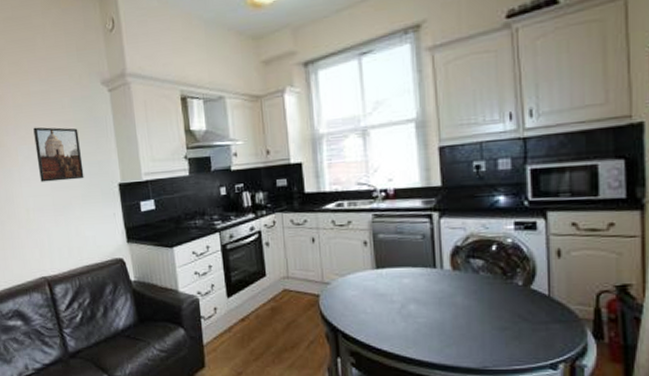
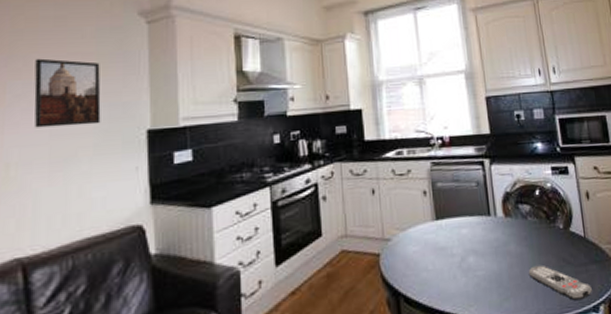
remote control: none [475,318,551,356] -> present [528,265,592,301]

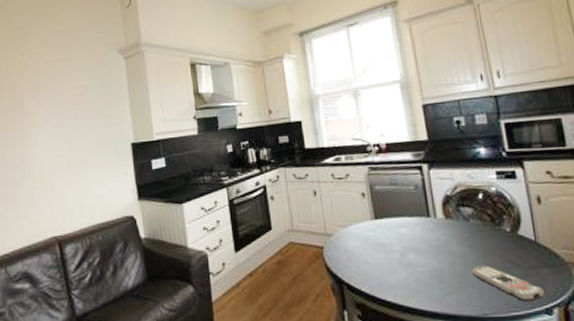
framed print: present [34,58,101,128] -> none [52,92,99,144]

